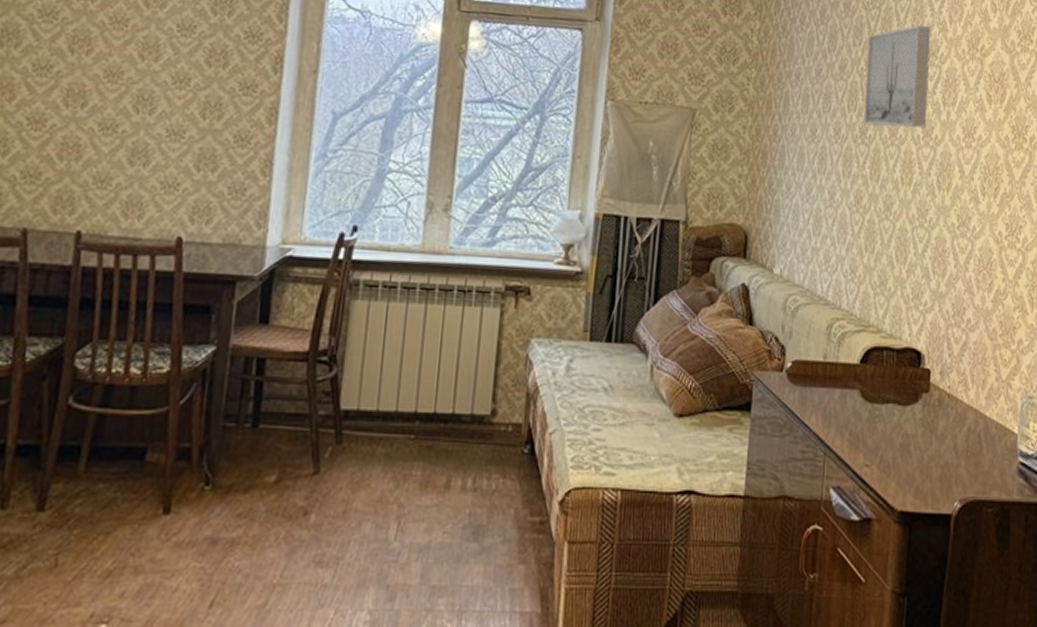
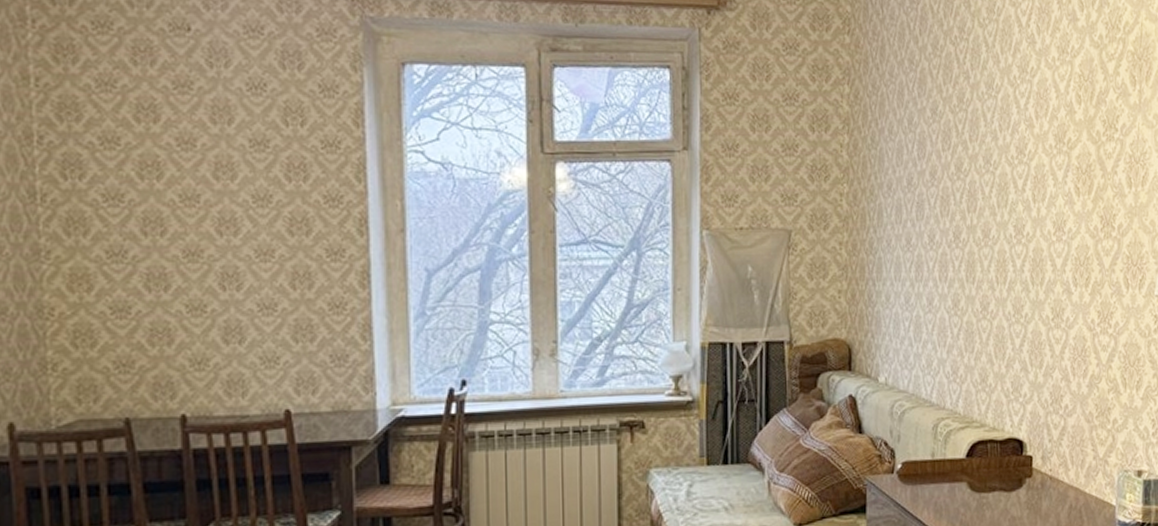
wall art: present [864,25,931,128] -> none [956,124,1018,229]

